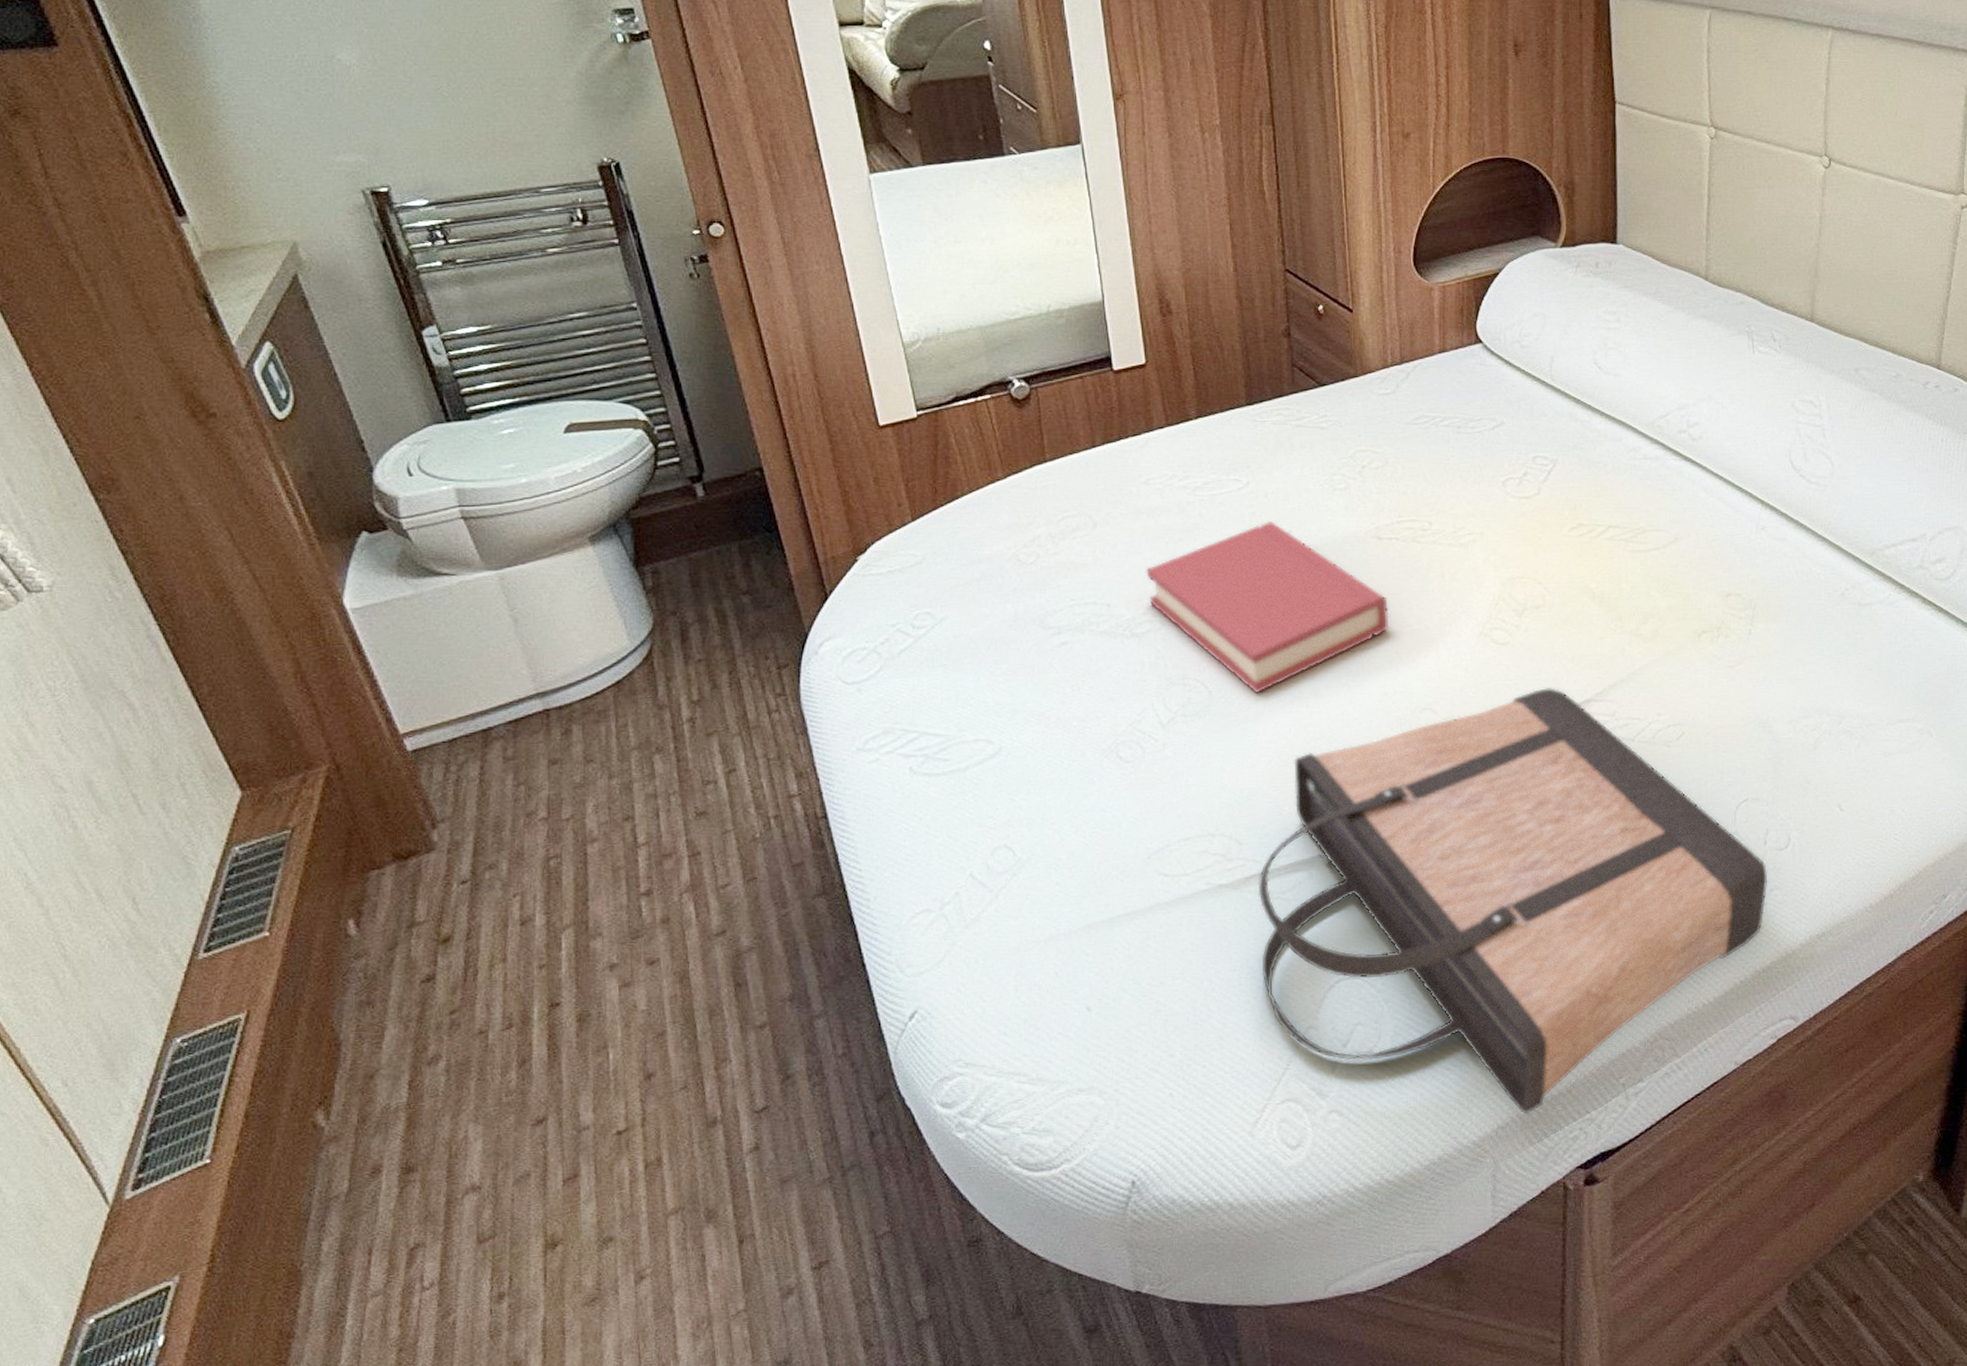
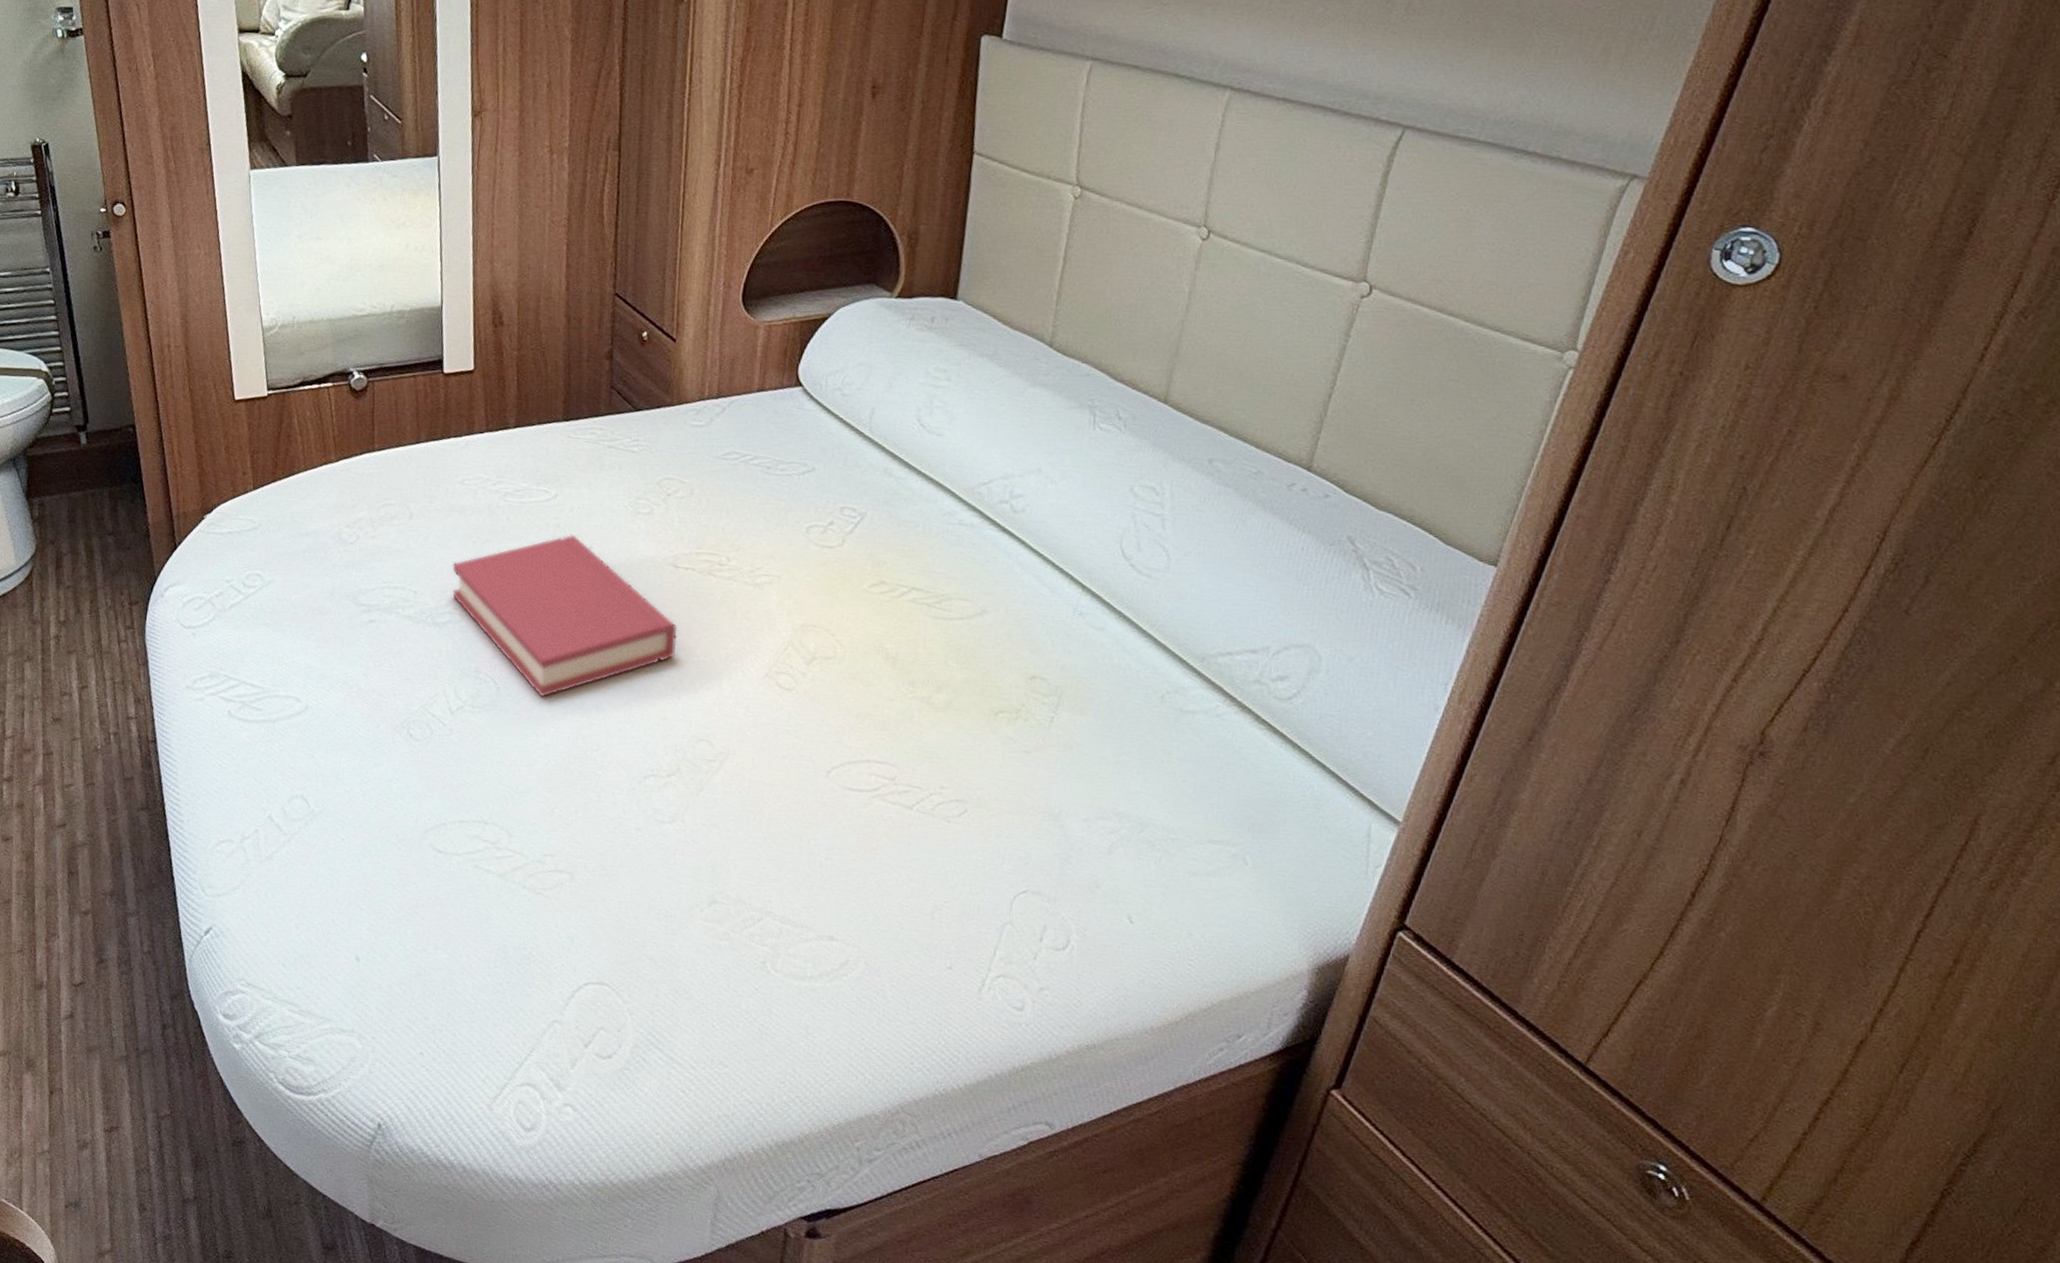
shopping bag: present [1258,686,1768,1114] -> none [516,739,1041,1154]

